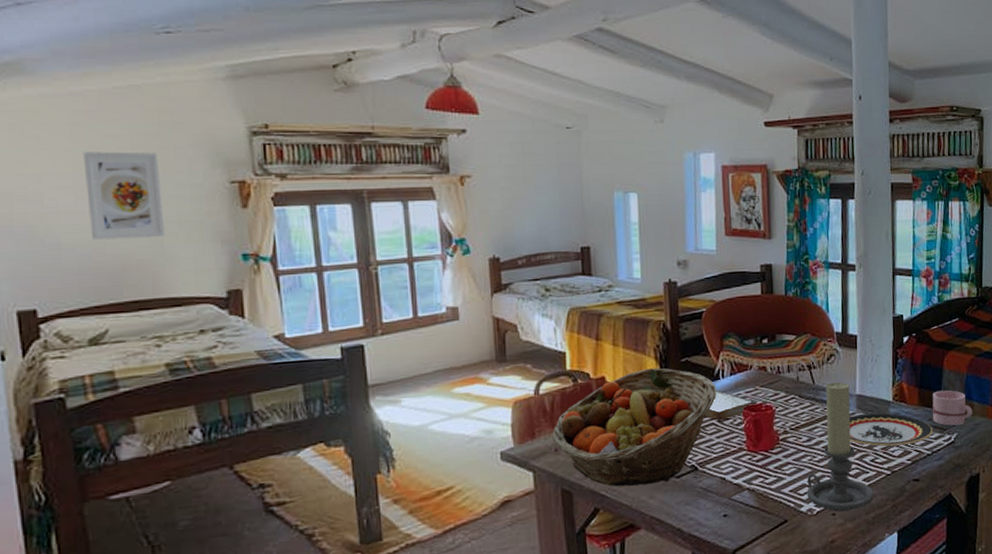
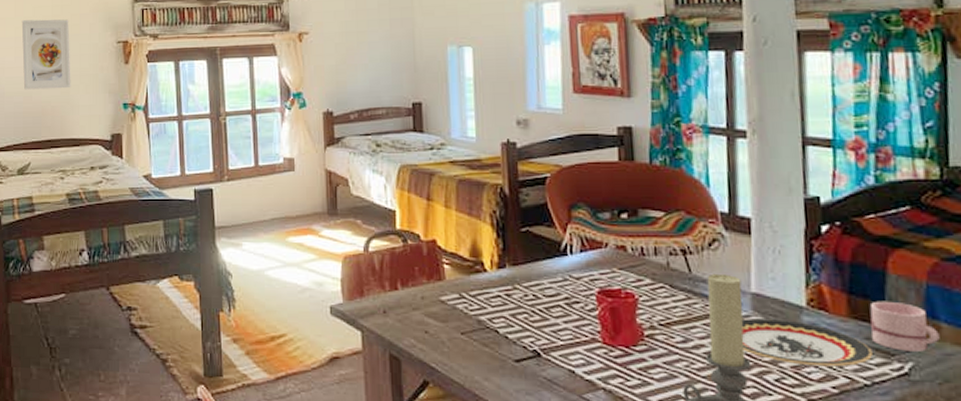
fruit basket: present [552,368,717,487] -> none [381,235,564,365]
book: present [704,390,757,421] -> none [548,268,615,303]

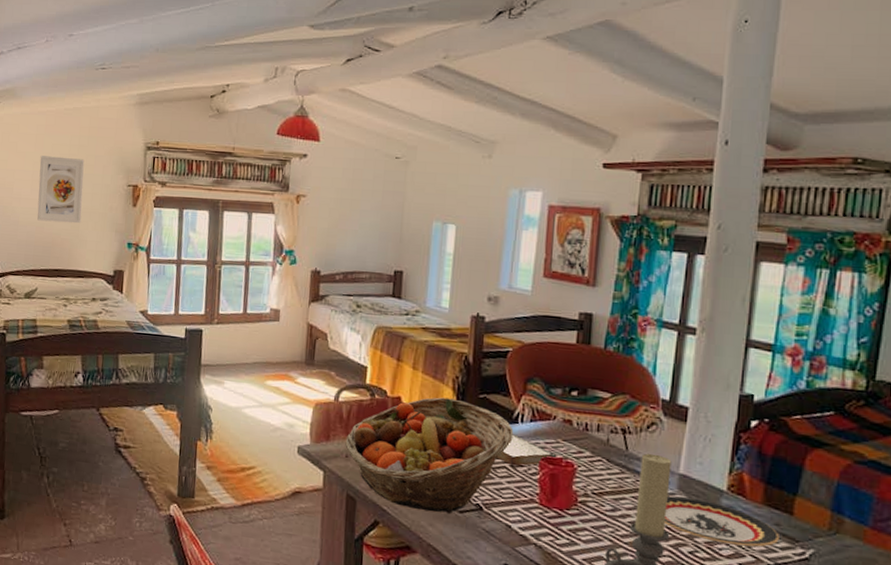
fruit basket: none [381,235,564,365] -> present [345,397,514,513]
book: none [548,268,615,303] -> present [496,434,557,466]
mug: present [869,301,940,352] -> none [781,492,842,541]

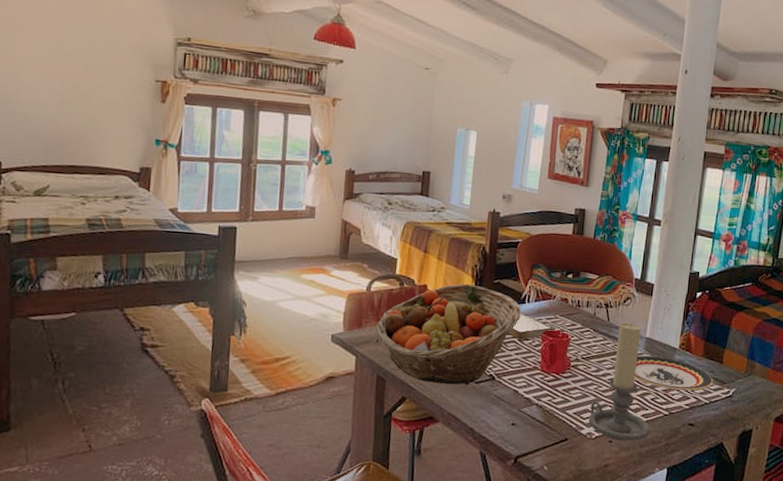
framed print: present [37,156,85,224] -> none [48,44,106,118]

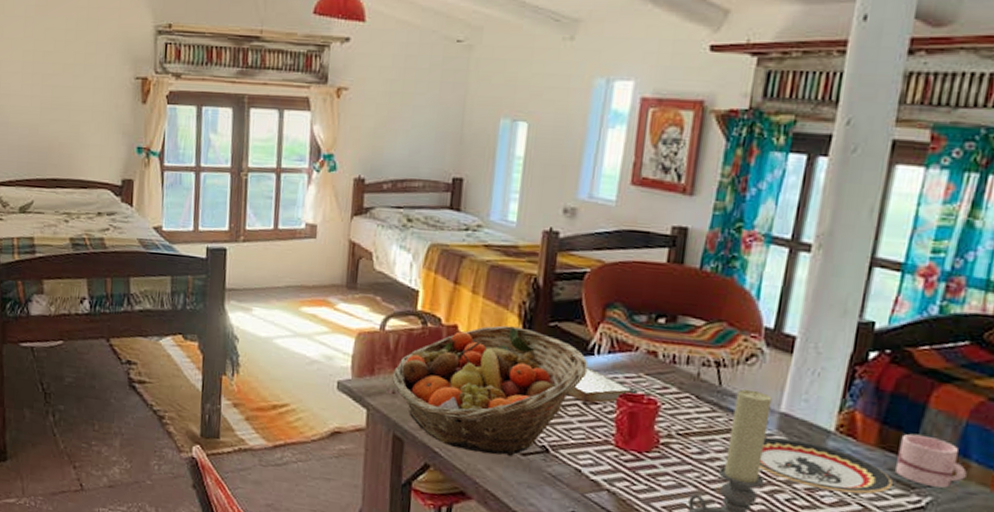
mug: none [715,346,754,381] -> present [896,433,967,488]

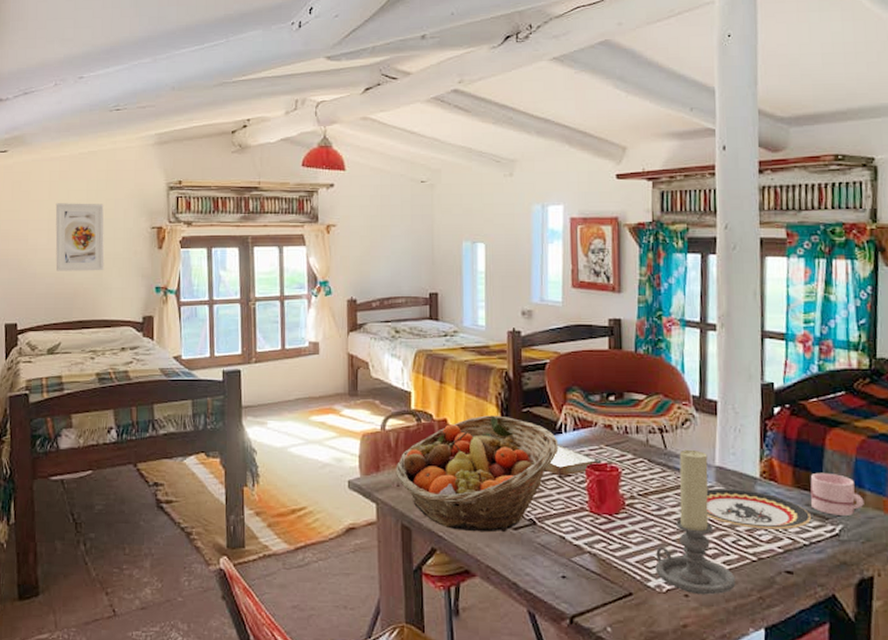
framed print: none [29,43,84,125] -> present [55,203,105,271]

